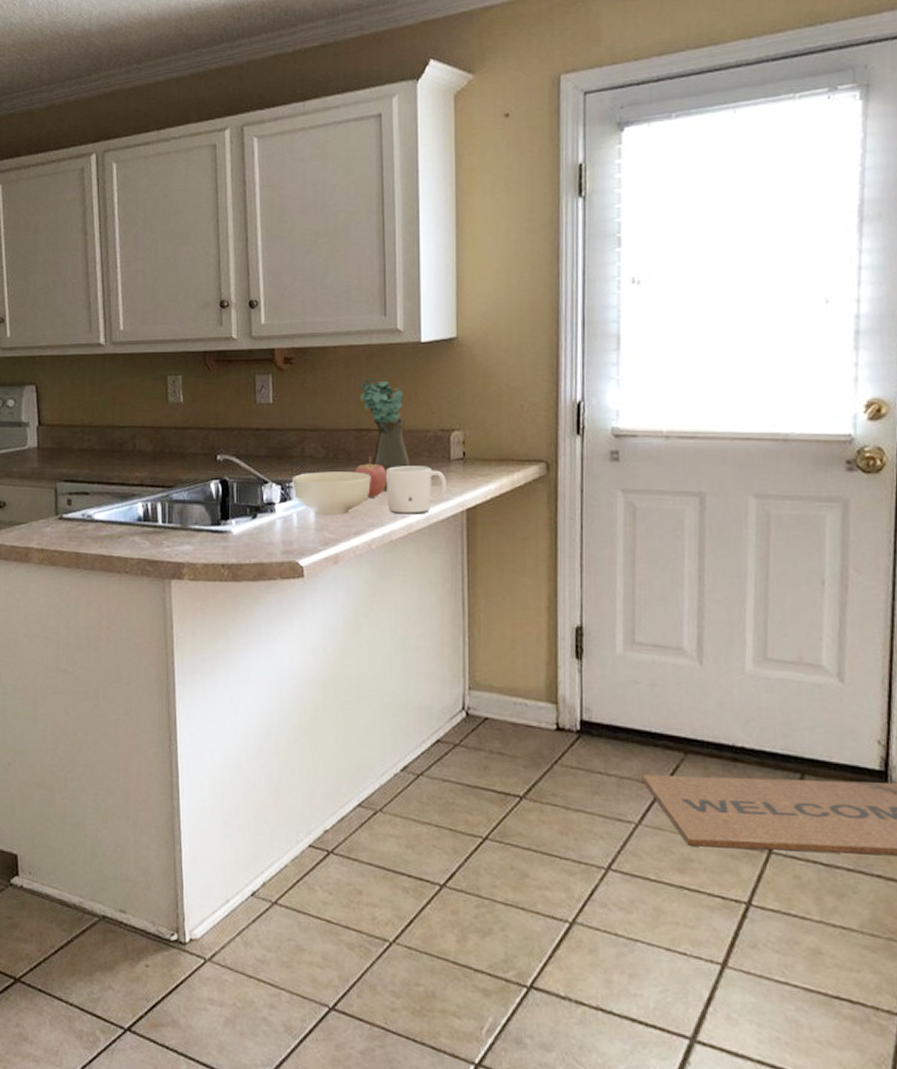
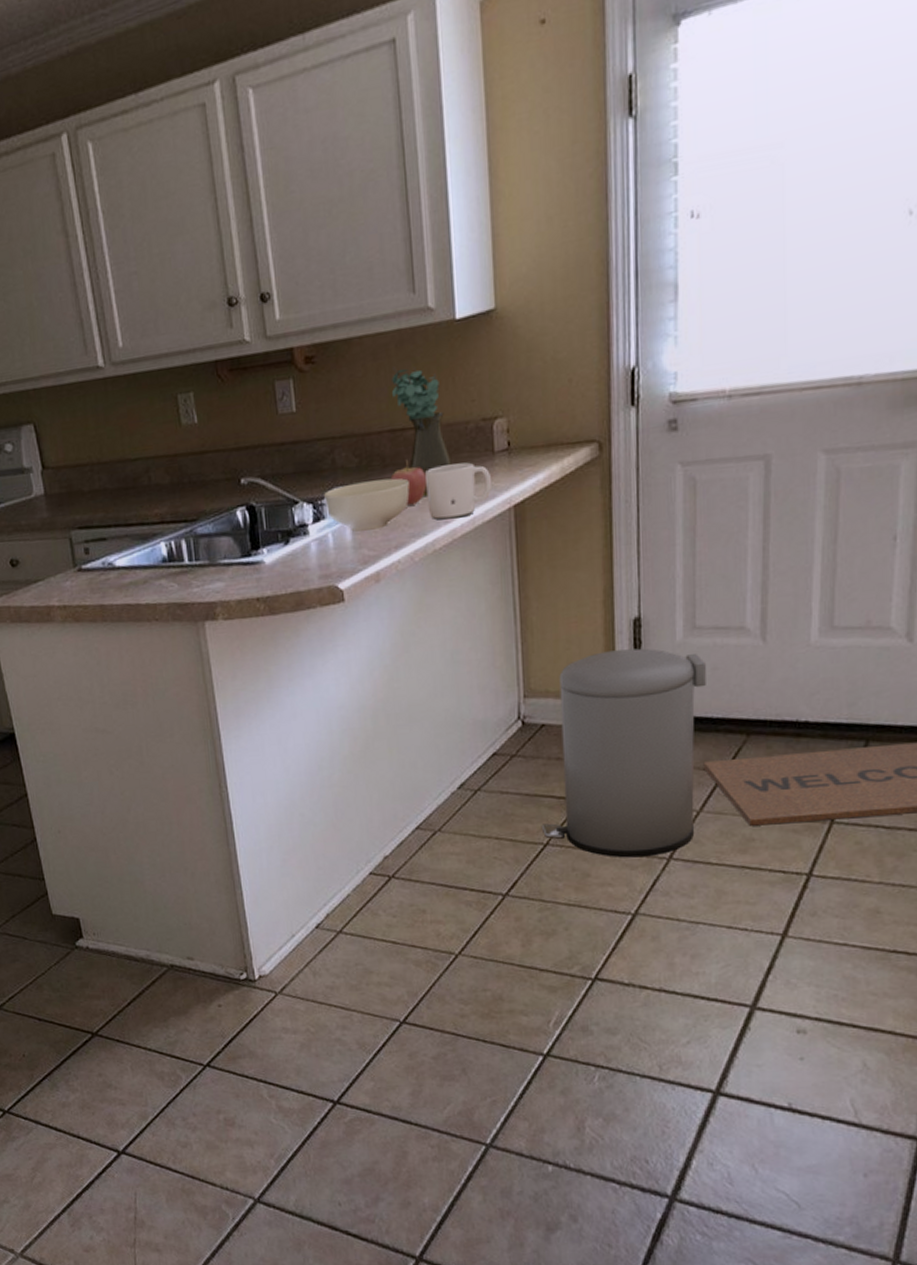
pedal bin: none [481,655,646,864] -> present [541,648,707,858]

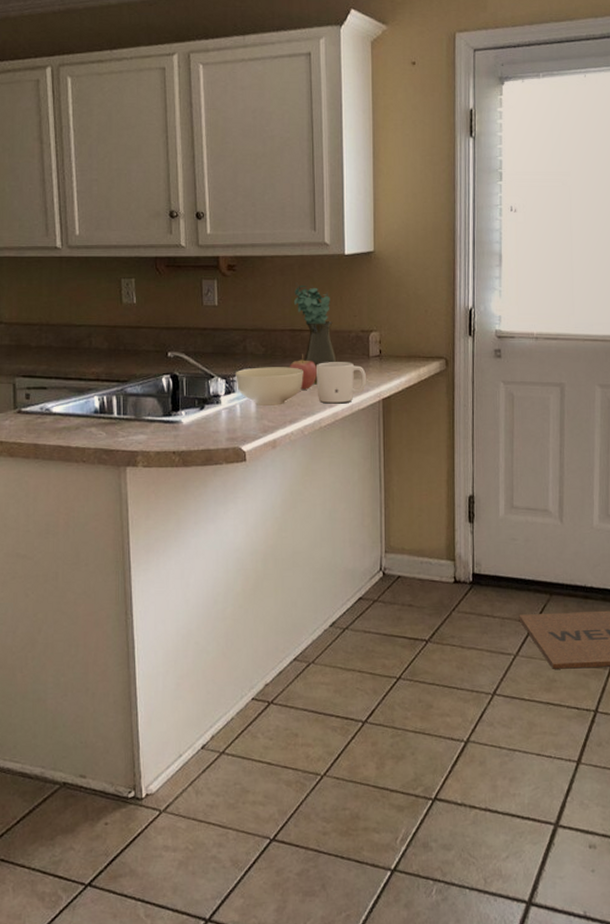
pedal bin: present [541,648,707,858] -> none [395,520,522,692]

